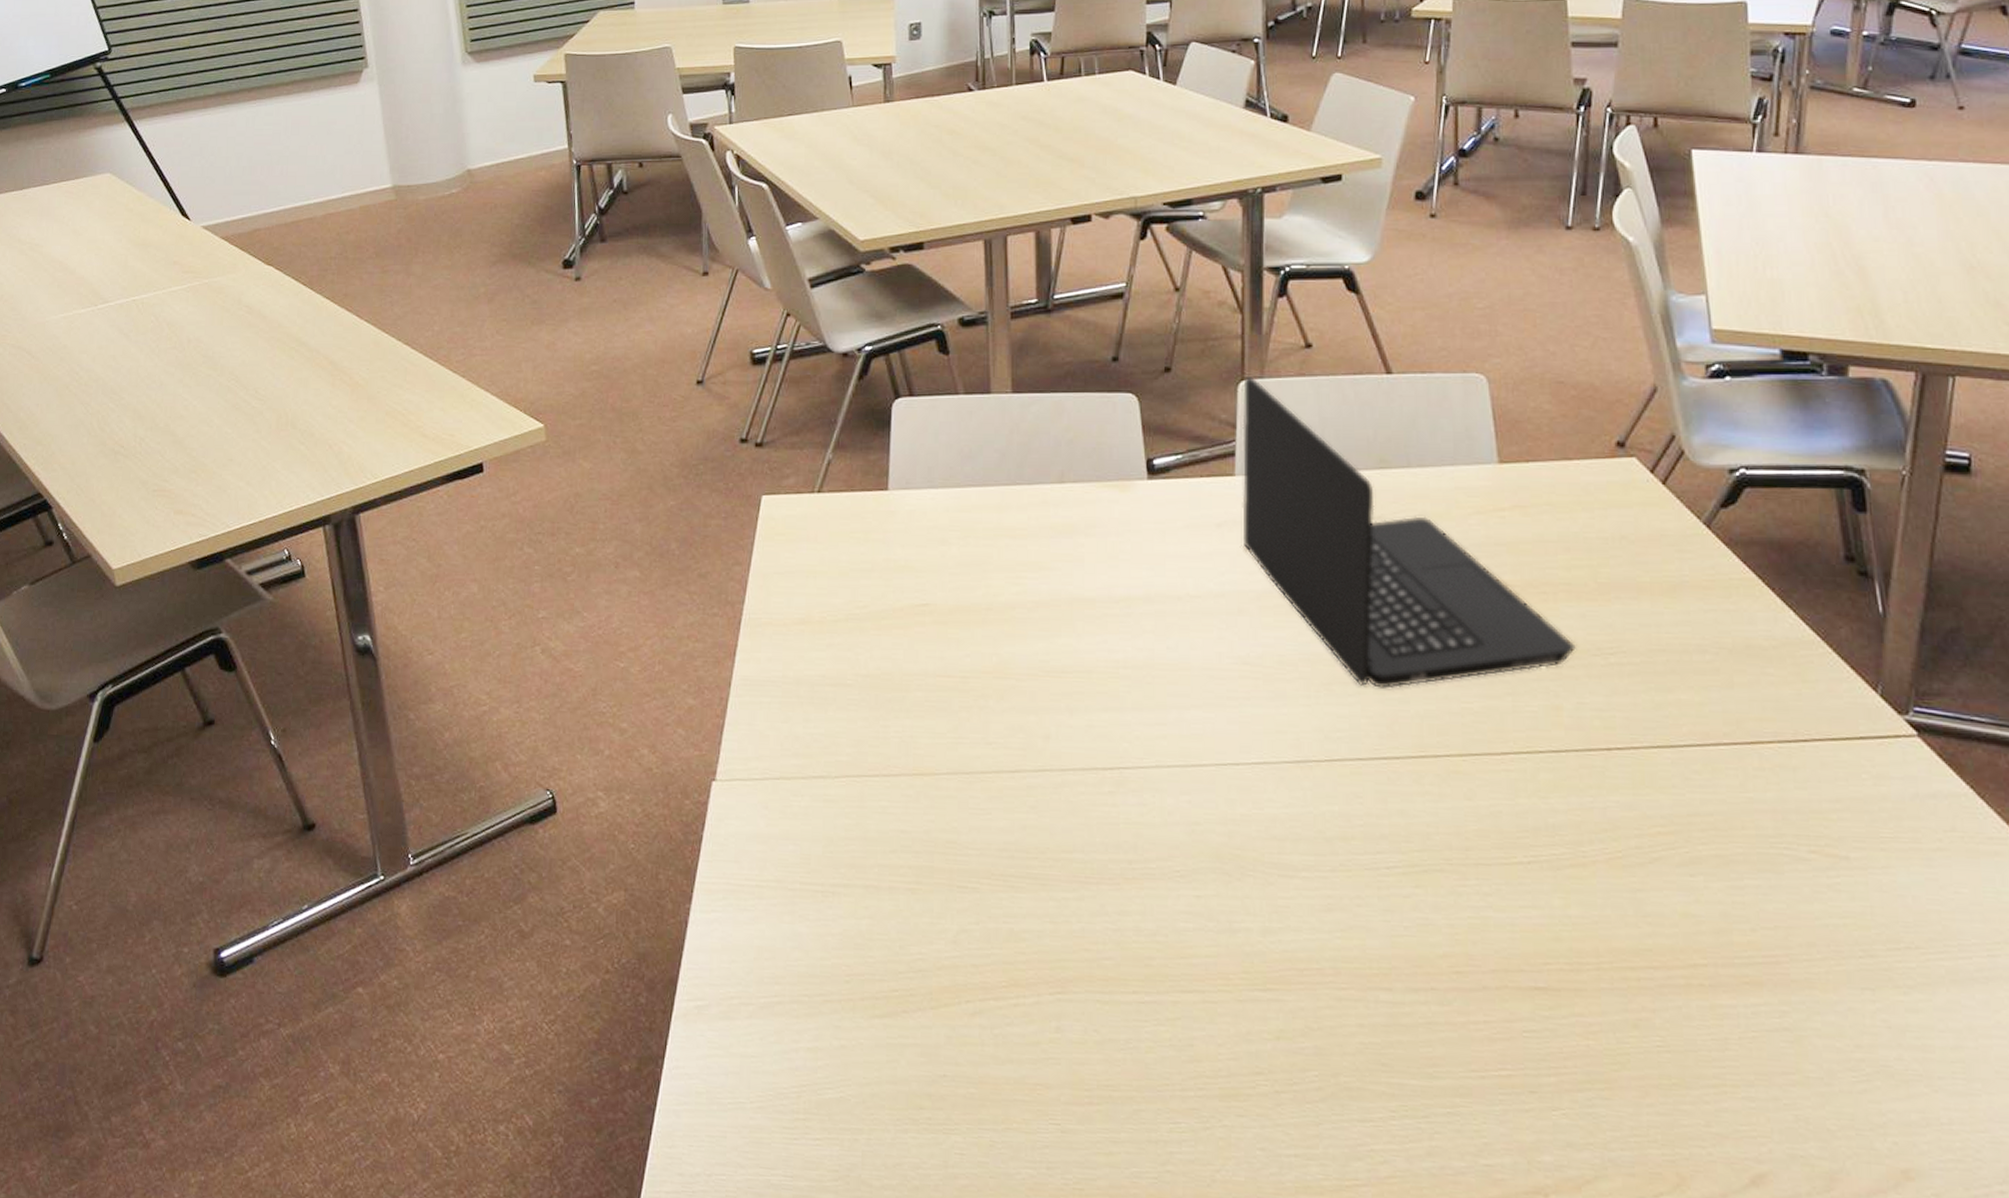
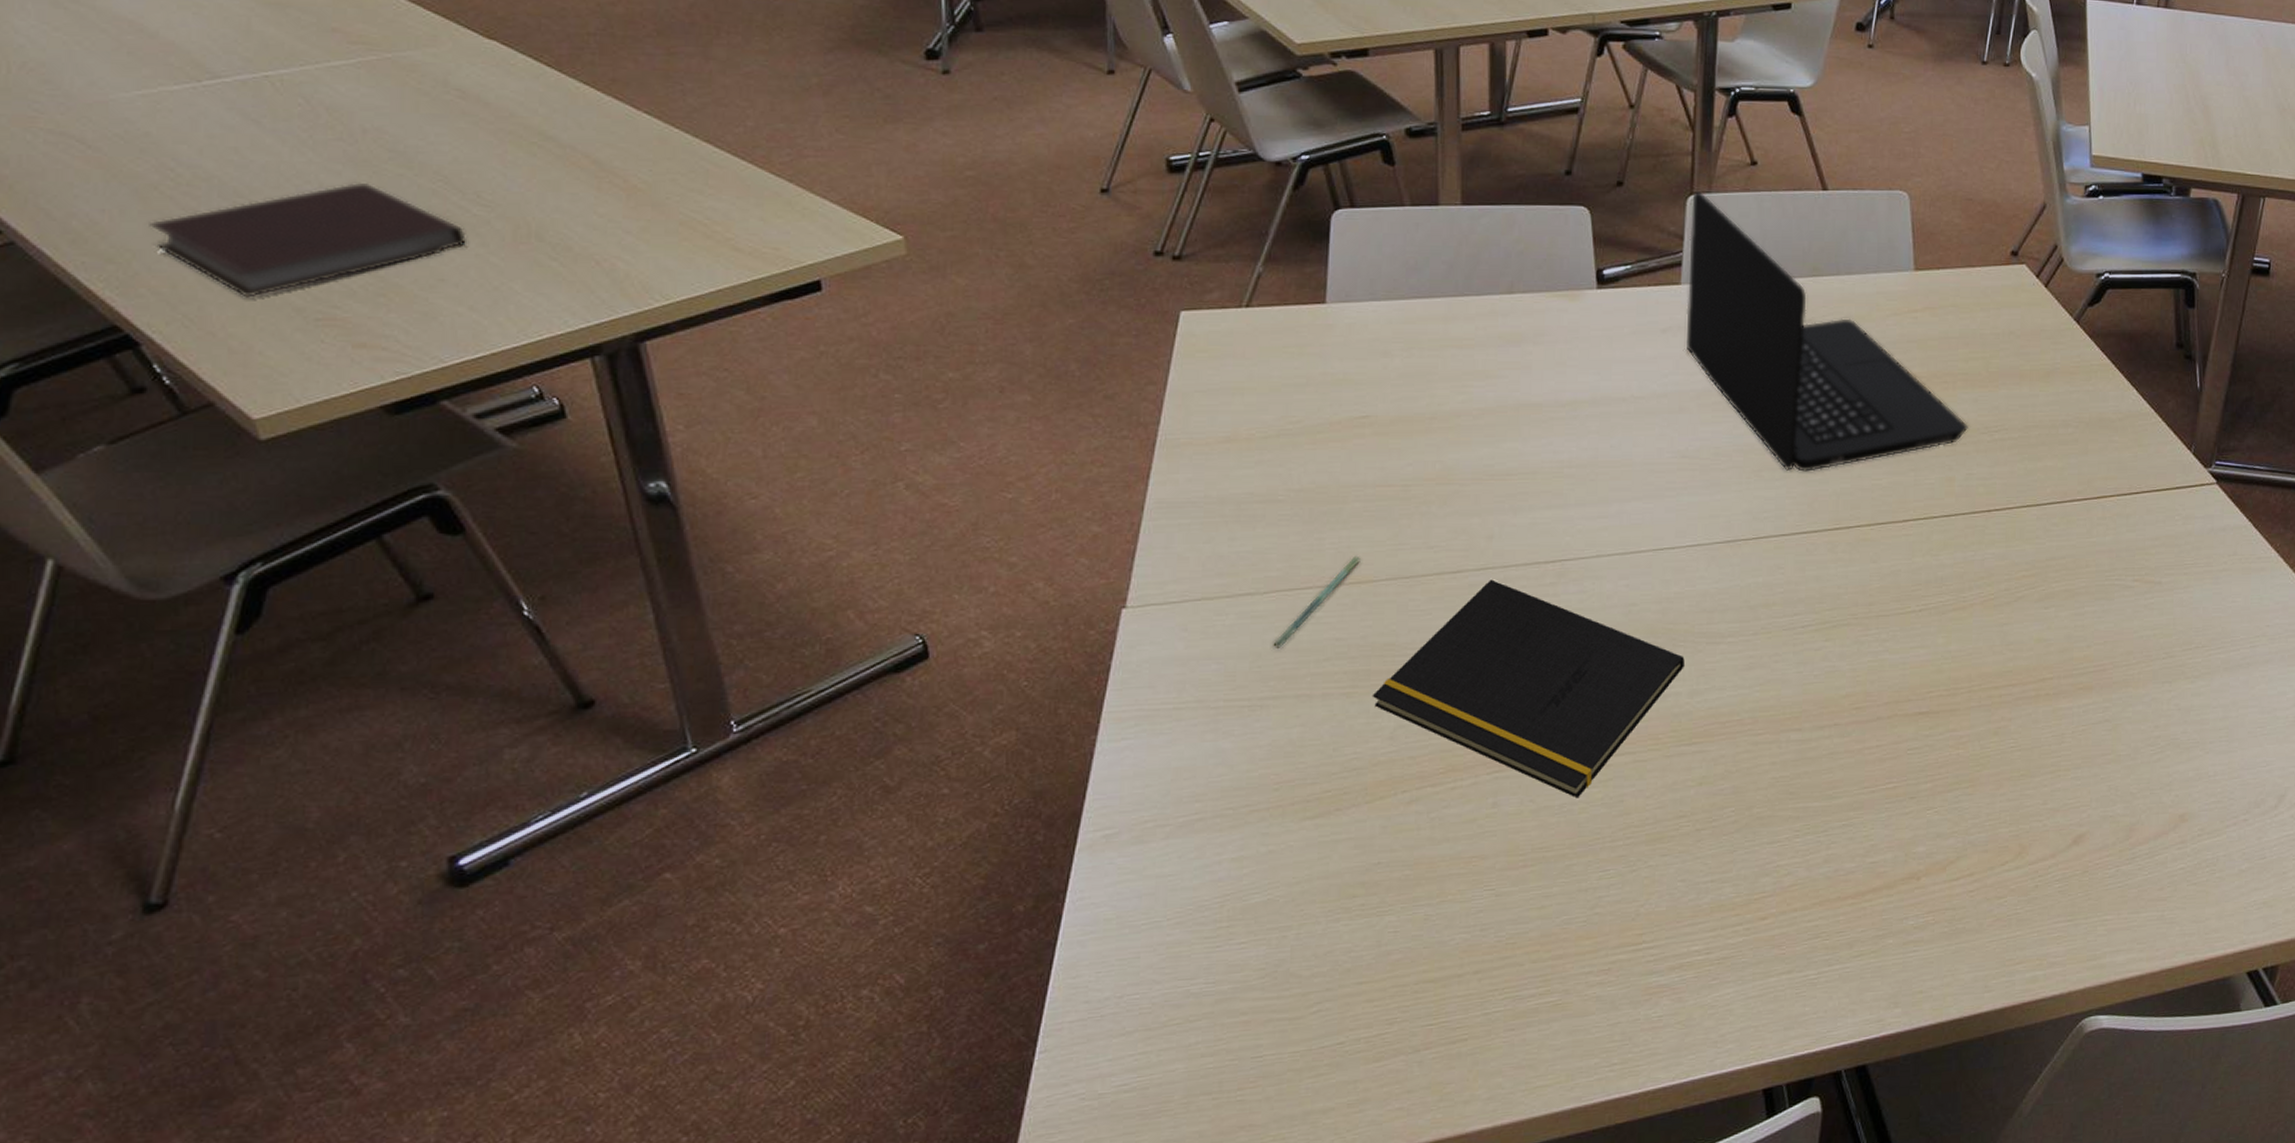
notebook: none [62,381,248,473] -> present [149,182,468,298]
pen: none [843,746,923,836] -> present [1273,555,1360,650]
notepad: none [935,782,1255,1035] -> present [1372,579,1685,799]

